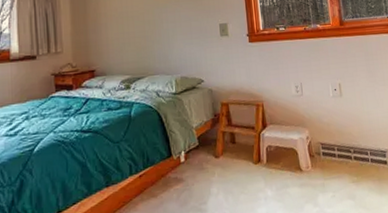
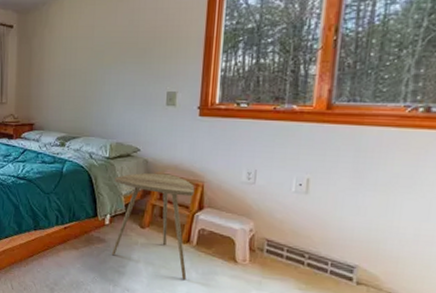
side table: none [183,99,264,200] -> present [111,172,195,279]

